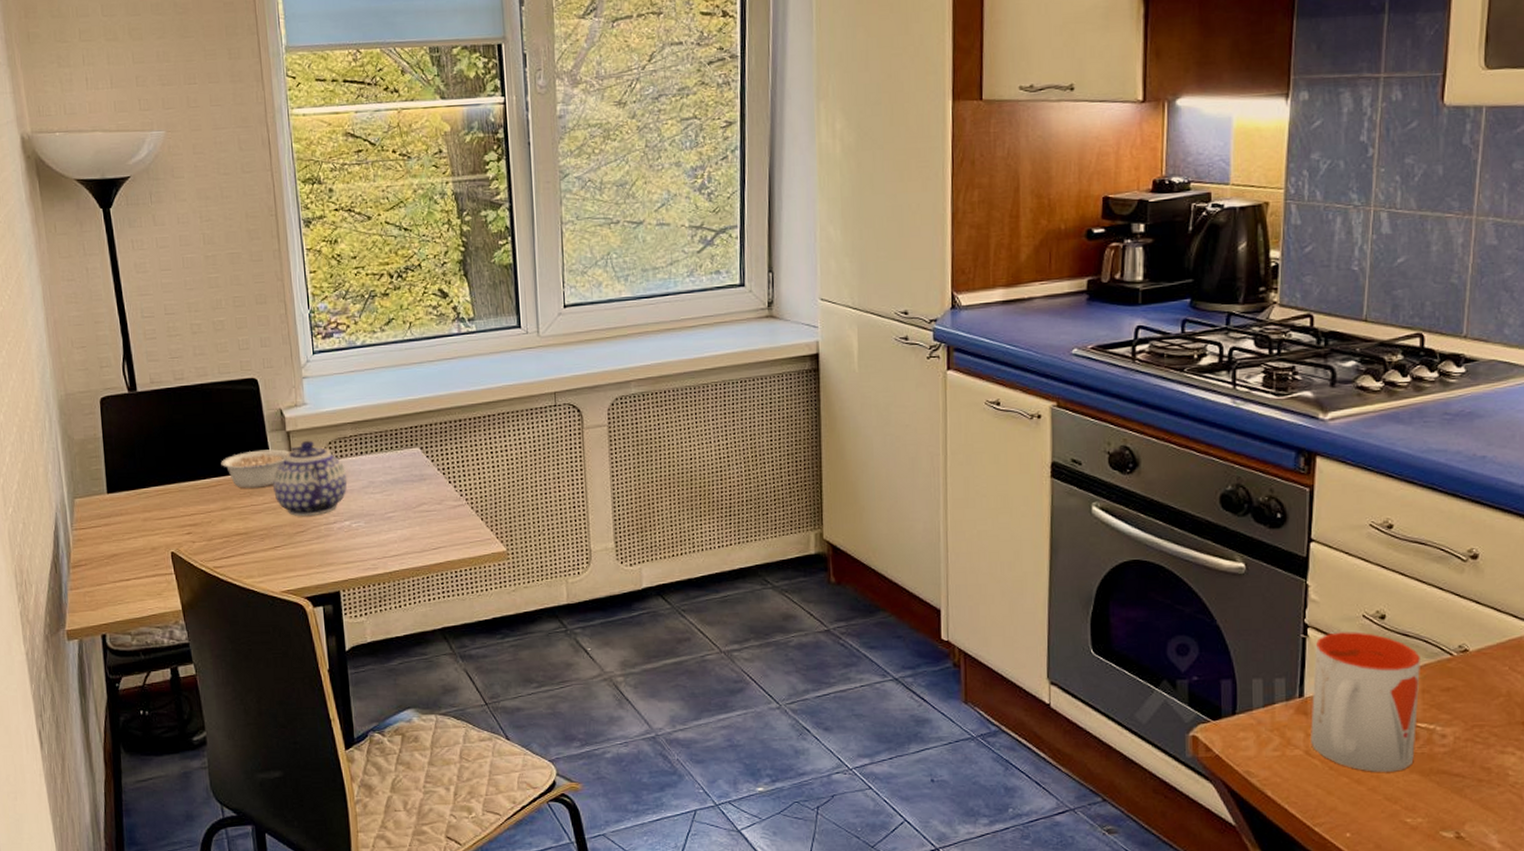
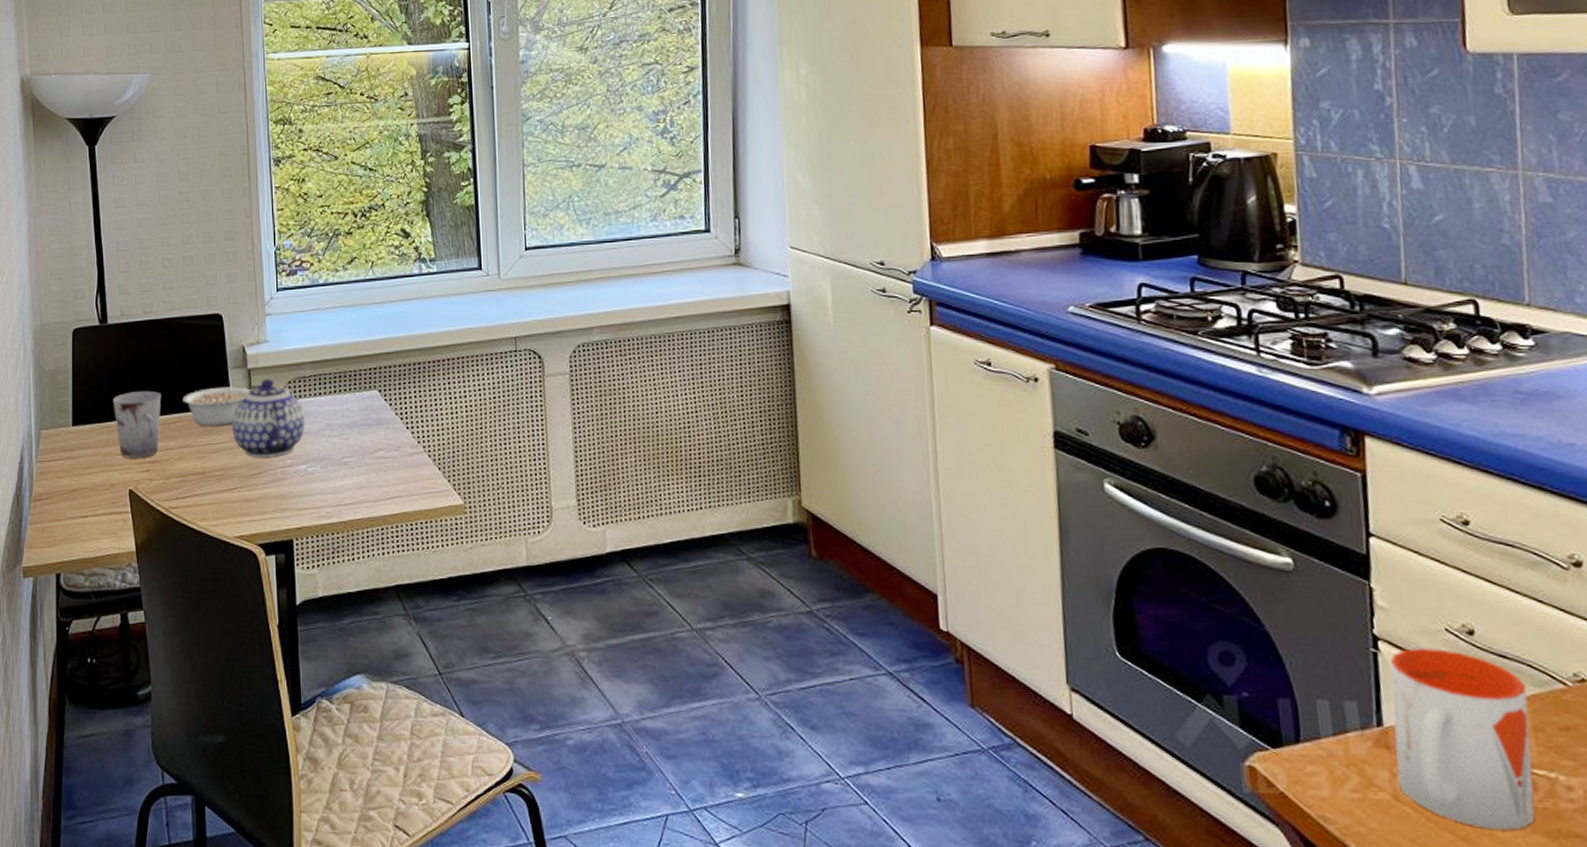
cup: none [148,456,199,522] -> present [113,390,162,458]

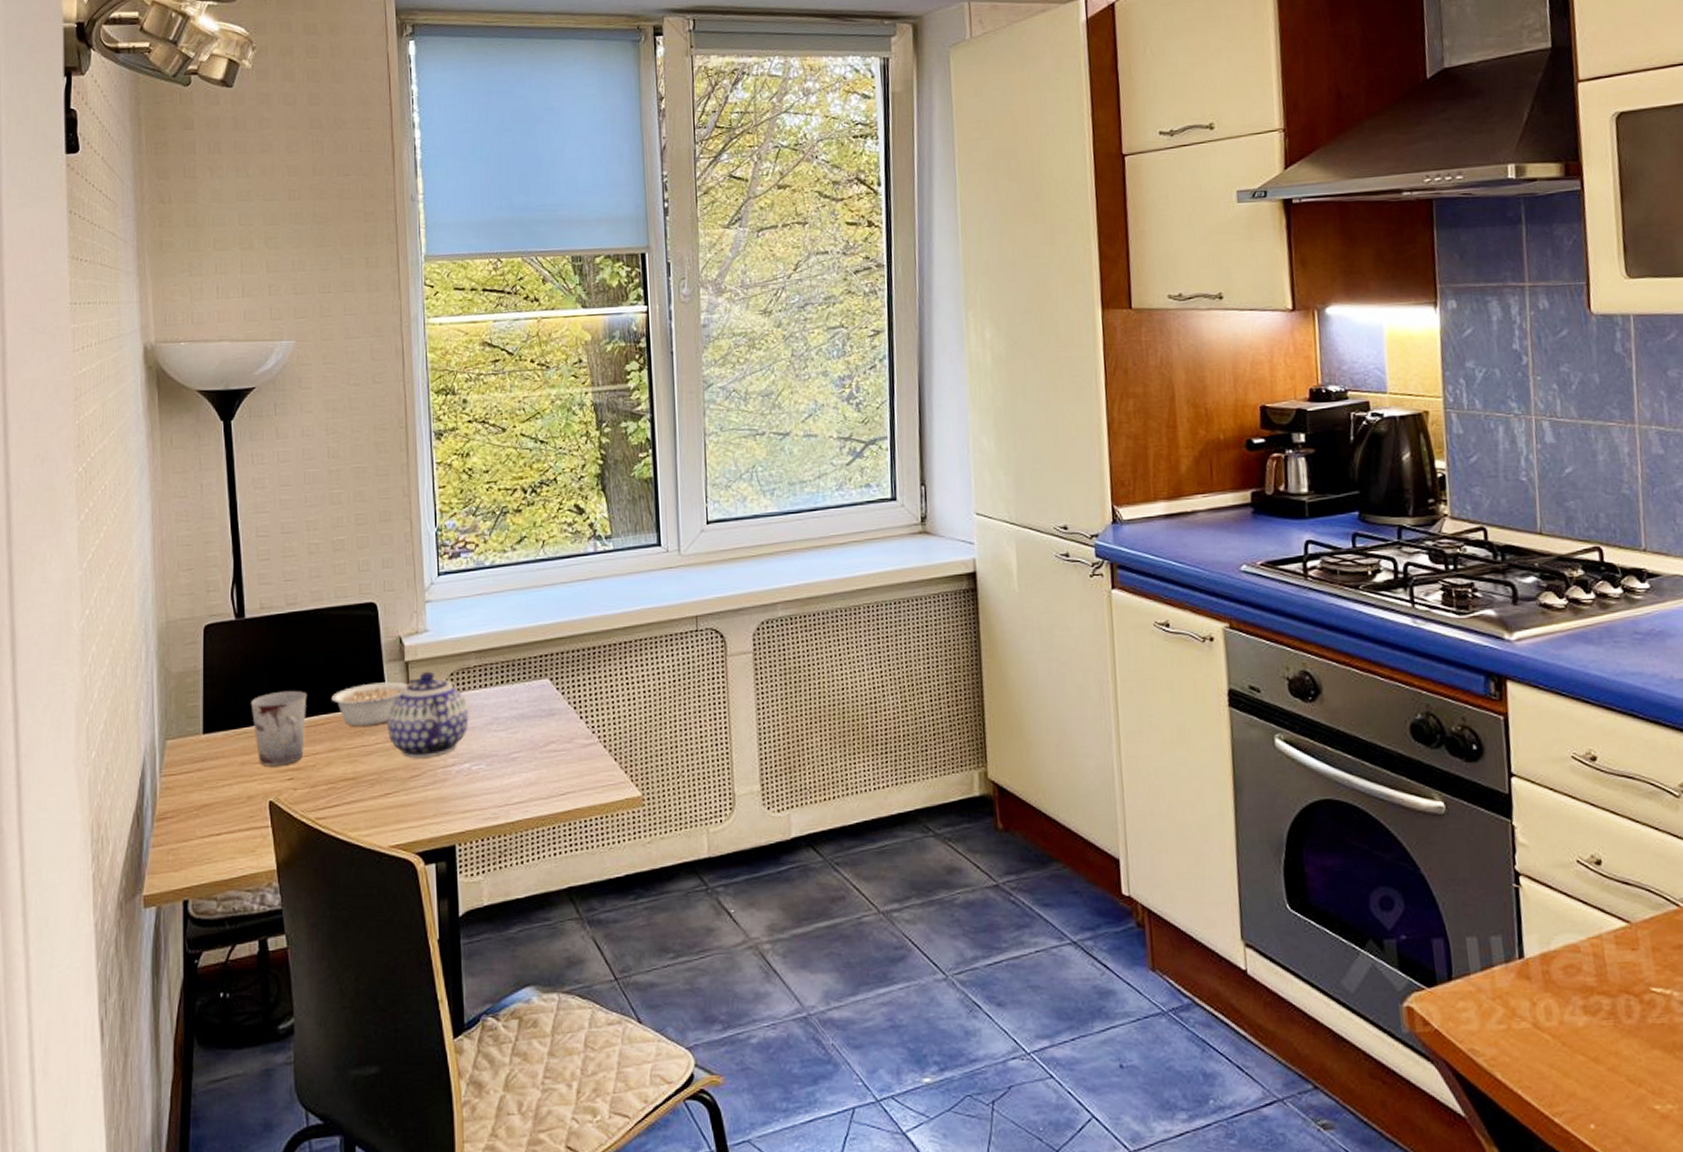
mug: present [1390,648,1535,830] -> none [1530,880,1654,1048]

